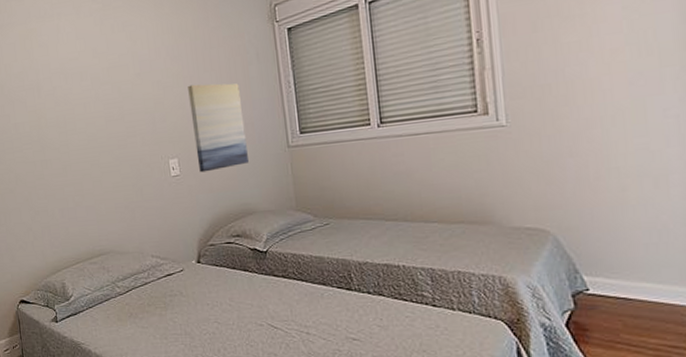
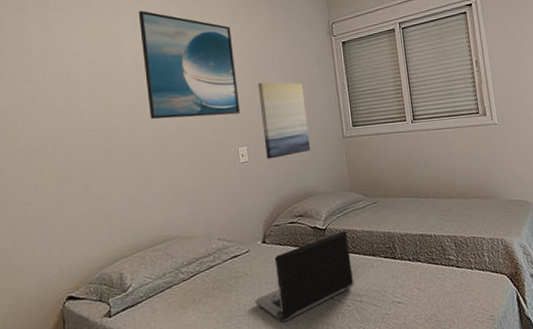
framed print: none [60,12,170,130] -> present [138,11,241,119]
laptop computer: none [191,255,299,345] -> present [255,231,353,322]

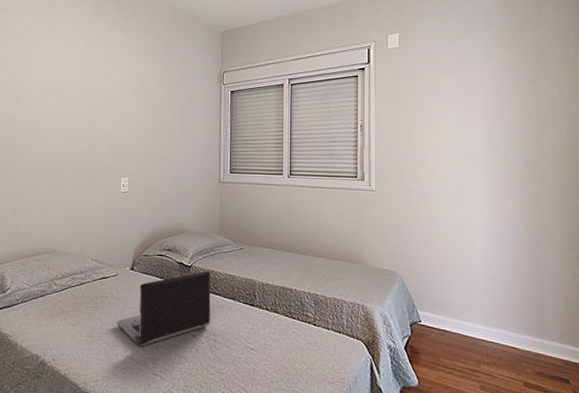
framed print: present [138,11,241,119] -> none [46,41,129,147]
wall art: present [258,82,310,159] -> none [145,120,188,193]

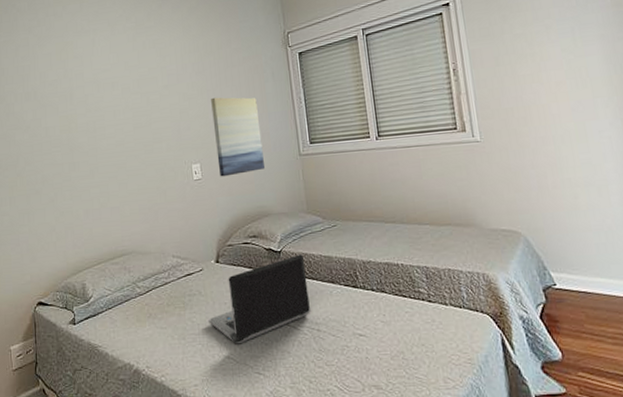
wall art: none [145,120,188,193] -> present [211,97,265,177]

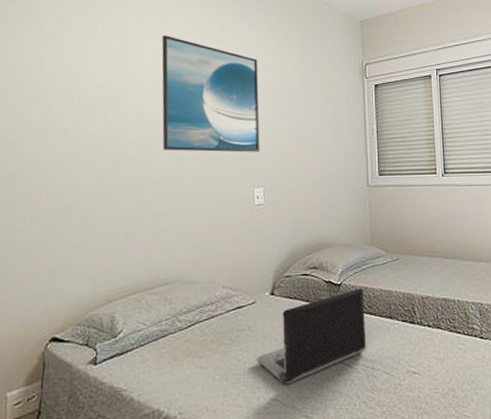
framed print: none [96,29,194,136] -> present [161,35,261,153]
wall art: present [211,97,265,177] -> none [281,120,331,203]

